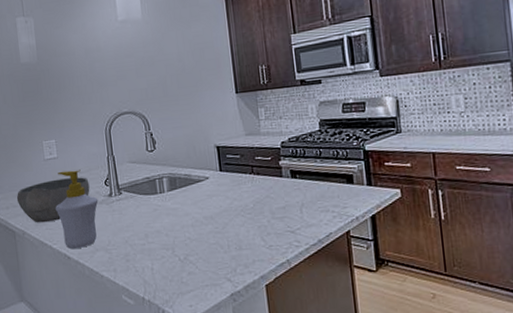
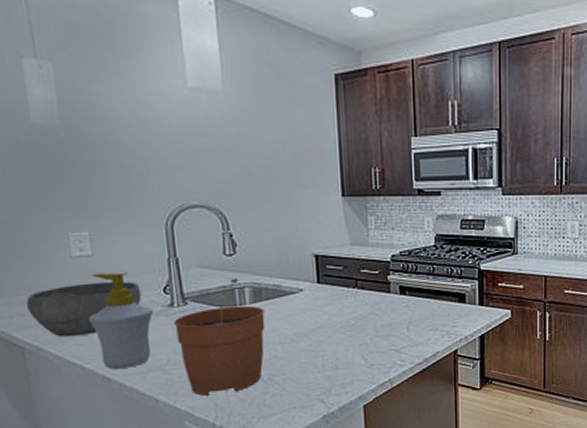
plant pot: none [112,170,180,273] -> present [174,278,265,396]

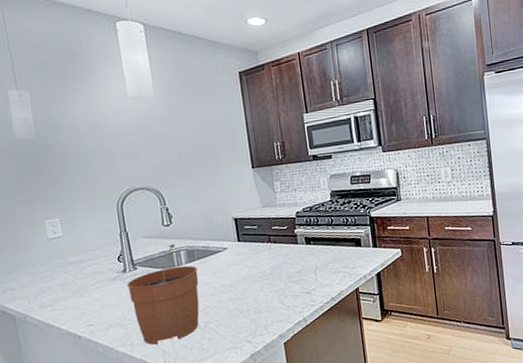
bowl: present [25,281,142,337] -> none [15,254,102,305]
soap bottle: present [88,272,154,370] -> none [61,247,111,328]

